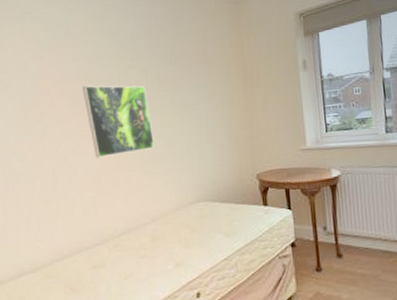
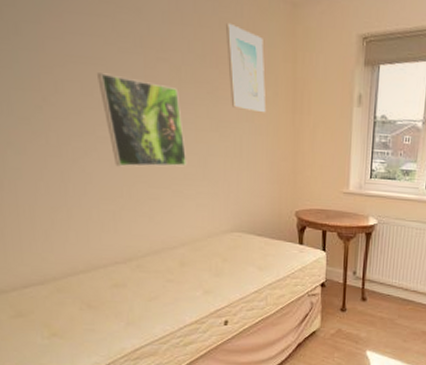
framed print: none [180,28,221,93] -> present [225,22,267,113]

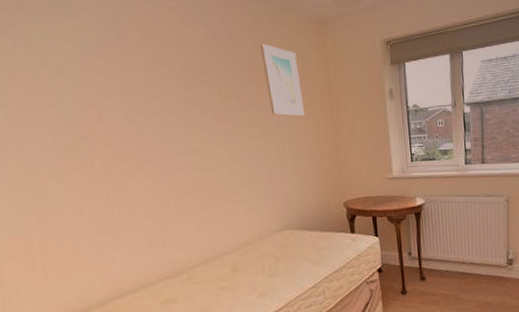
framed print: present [97,73,188,167] -> none [141,99,234,183]

